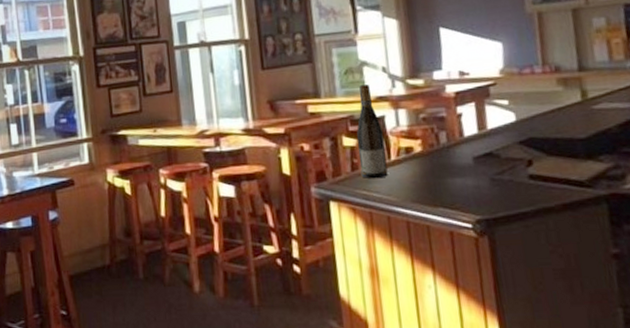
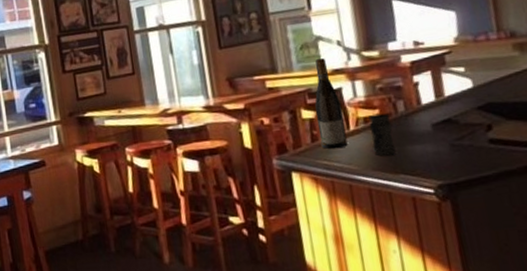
jar: none [410,143,436,188] -> present [368,113,396,156]

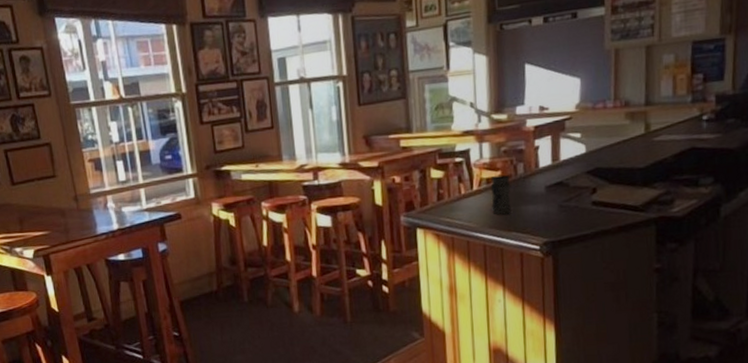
wine bottle: present [314,58,348,149] -> none [443,119,470,207]

